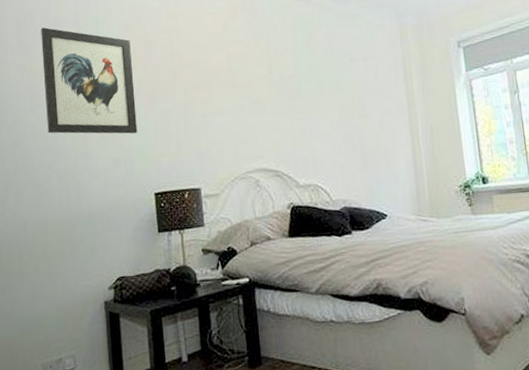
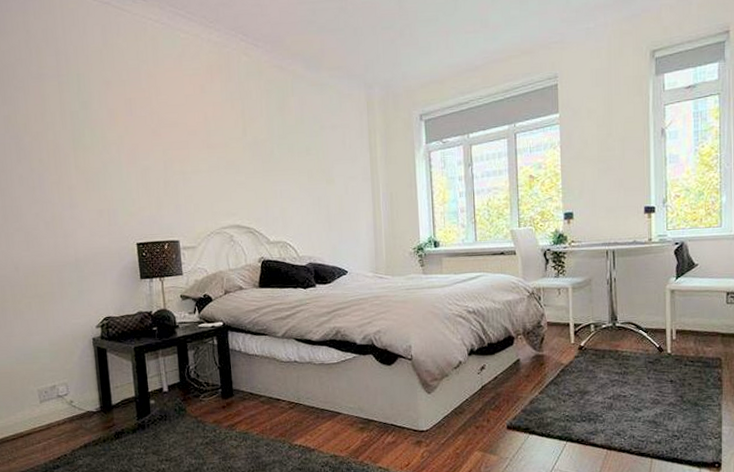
wall art: present [40,27,138,134] -> none [23,80,120,188]

